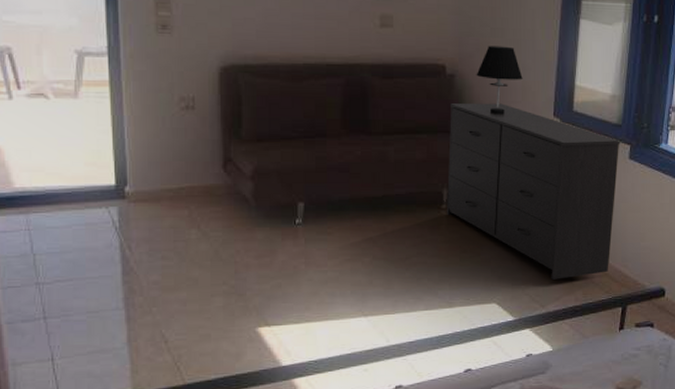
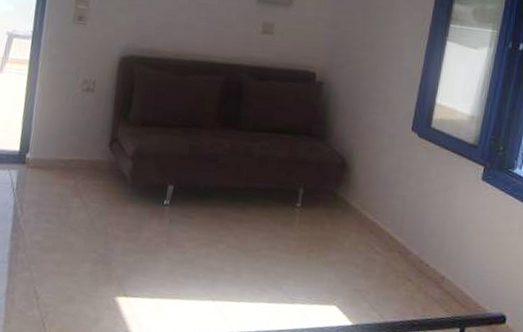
dresser: present [447,103,620,280] -> none [300,109,475,291]
table lamp: present [476,46,523,115] -> none [343,58,387,124]

